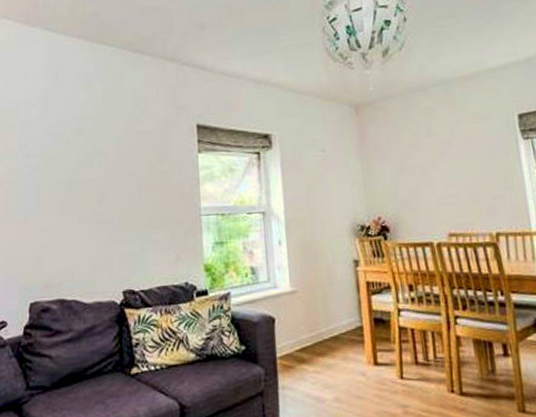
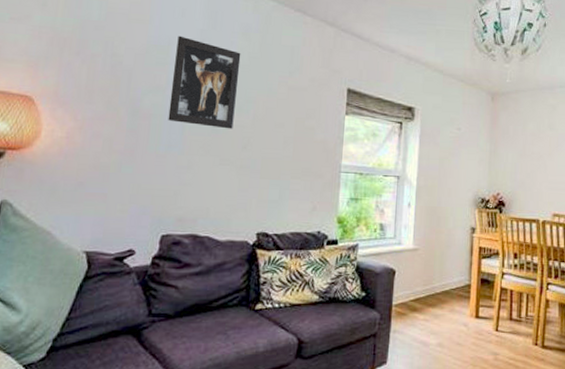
wall art: none [23,97,87,185] -> present [168,35,241,129]

